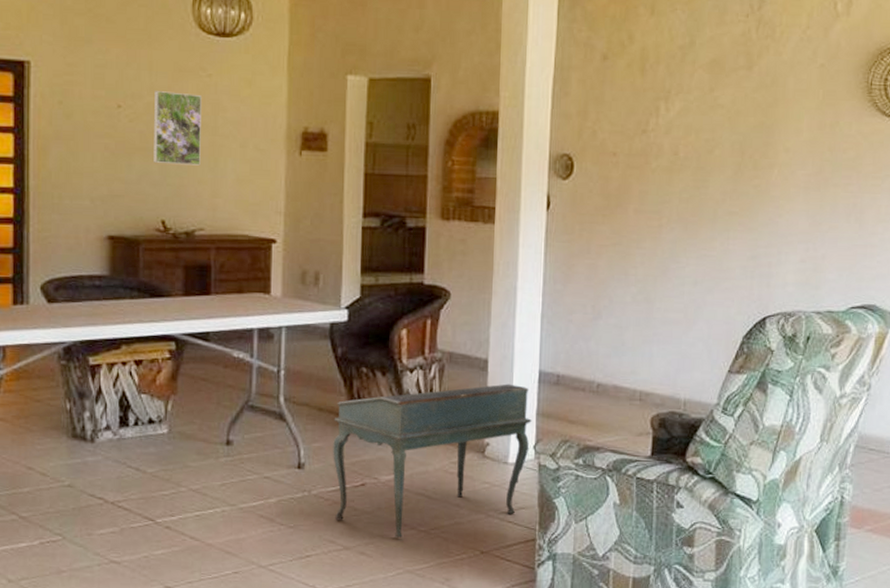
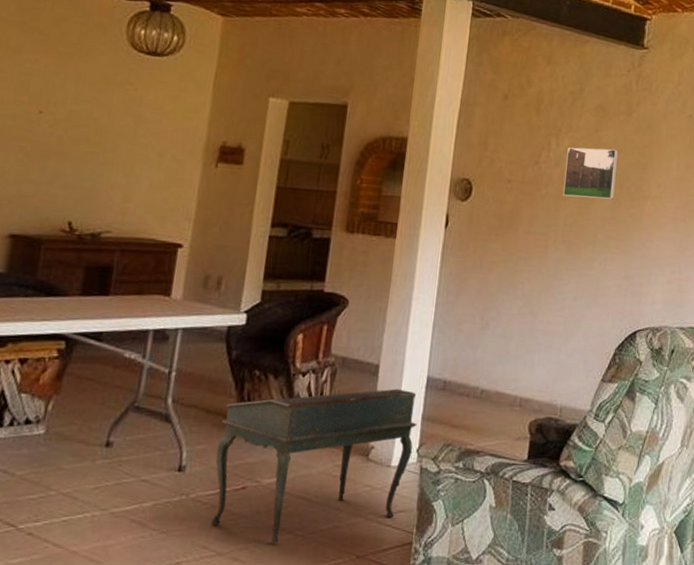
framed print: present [154,91,202,166] -> none [68,100,125,172]
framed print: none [675,110,739,170] -> present [562,147,619,200]

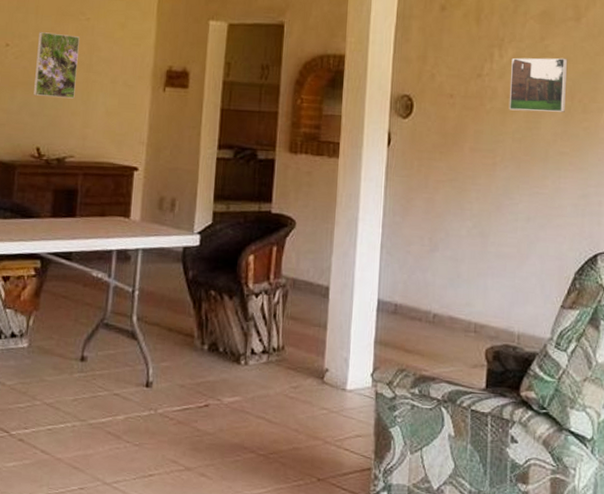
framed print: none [68,100,125,172] -> present [34,32,80,99]
writing desk: present [211,388,417,542] -> none [178,311,370,461]

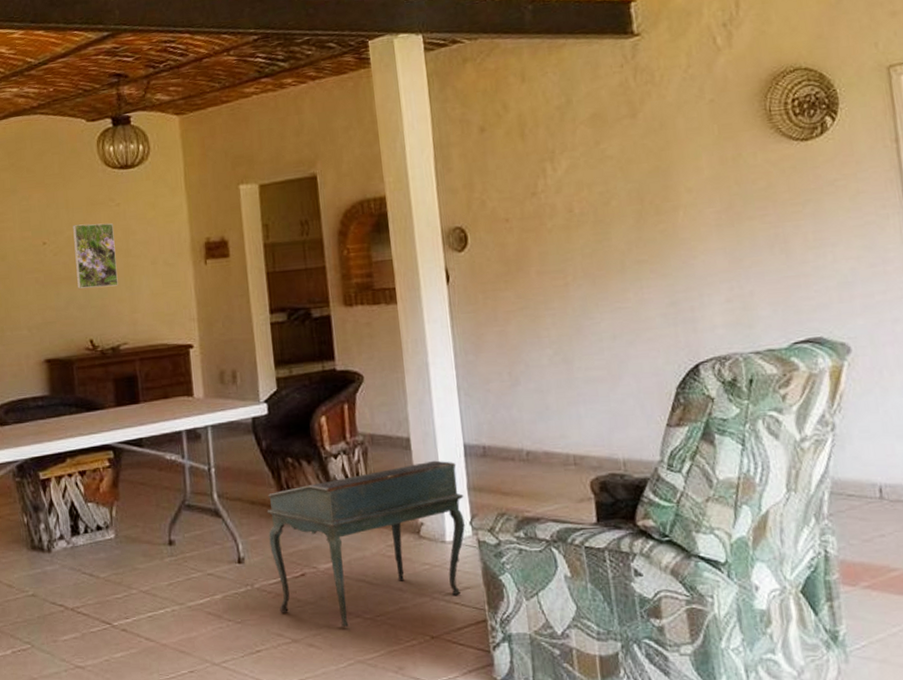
writing desk: none [178,311,370,461] -> present [267,460,466,627]
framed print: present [508,57,568,112] -> none [567,159,636,225]

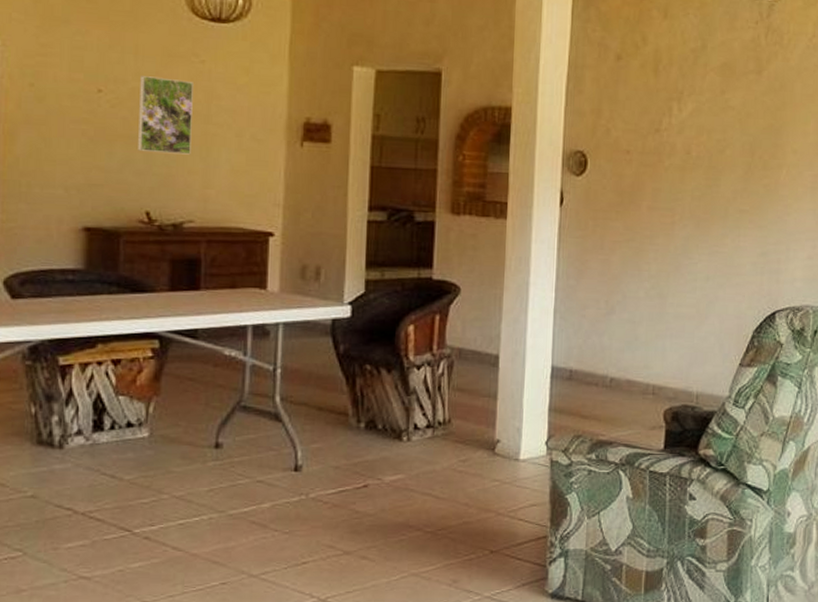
writing desk: present [267,460,466,627] -> none [333,379,544,540]

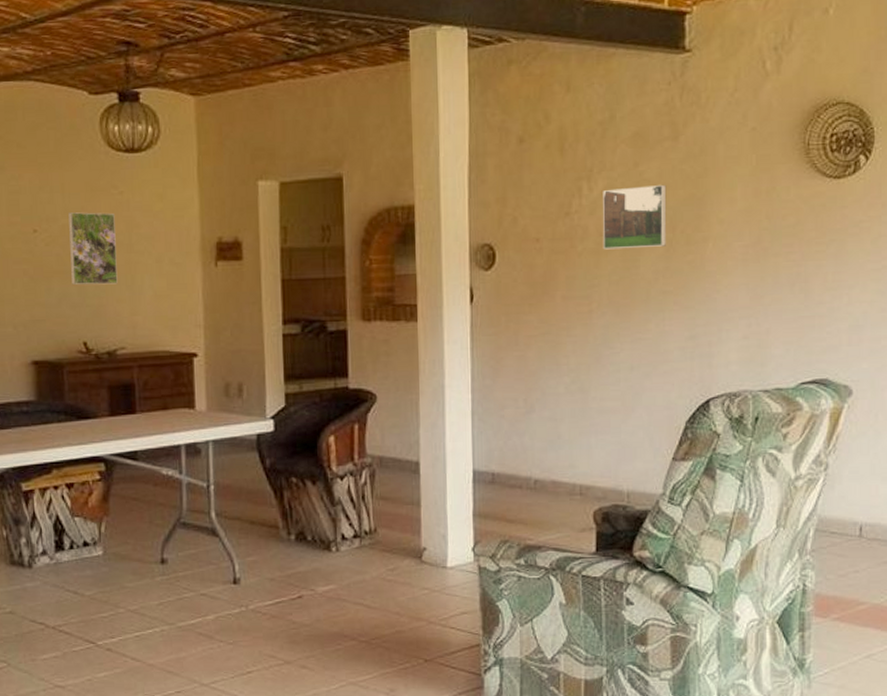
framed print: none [688,112,749,169] -> present [602,184,667,250]

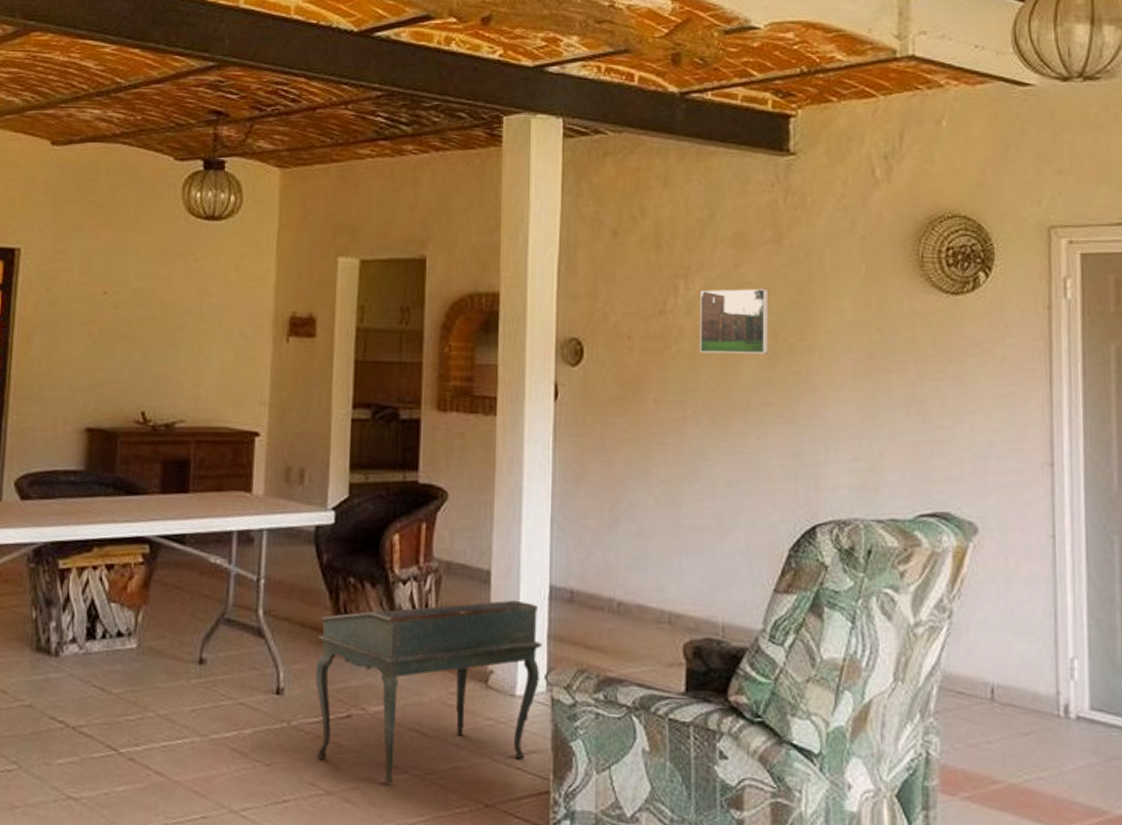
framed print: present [68,212,118,285] -> none [136,276,188,353]
writing desk: none [266,485,469,649] -> present [315,600,542,783]

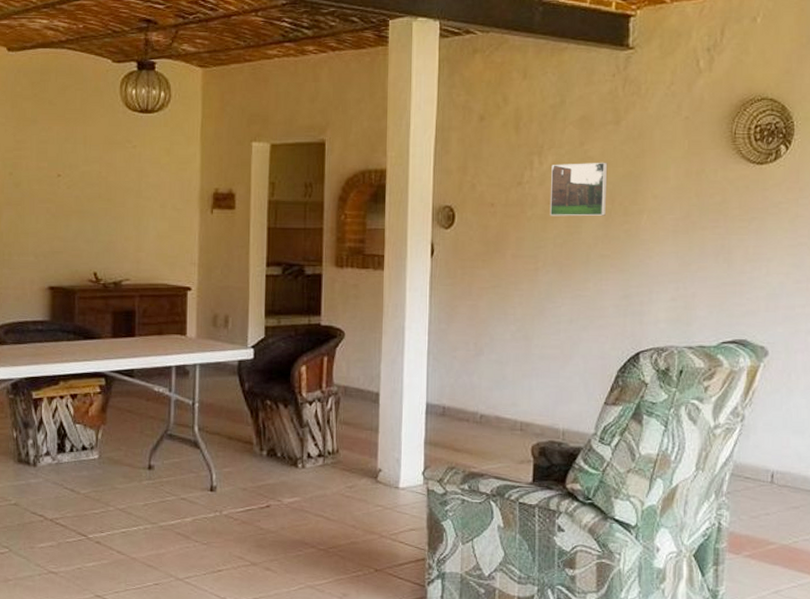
writing desk: present [315,600,542,783] -> none [241,415,420,555]

